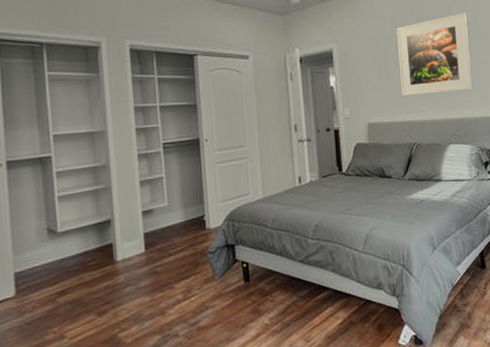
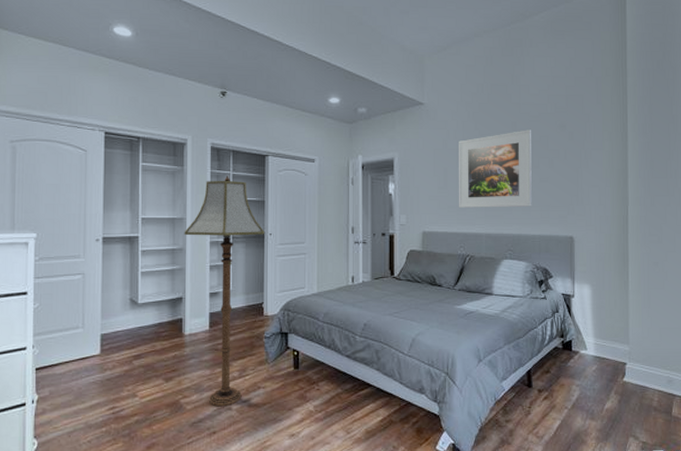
floor lamp: none [106,79,199,336] -> present [184,175,264,407]

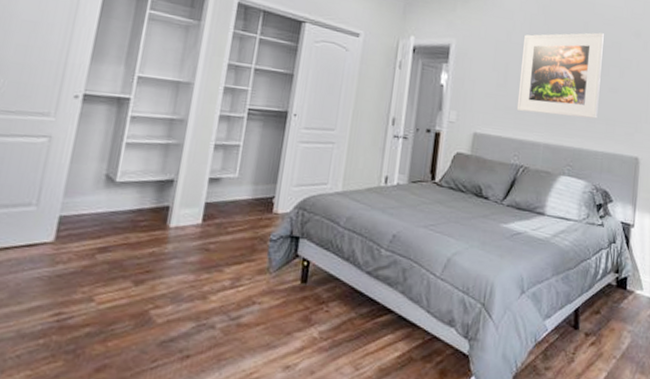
floor lamp: present [184,175,264,407] -> none [187,38,288,324]

